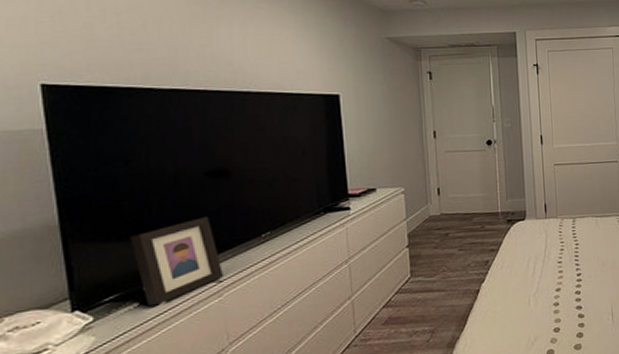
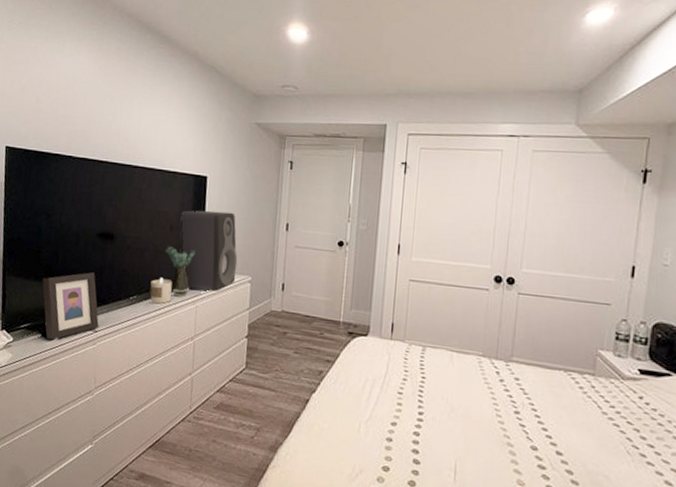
candle: none [286,206,316,236] -> present [150,277,173,304]
vase: none [300,170,337,223] -> present [165,245,195,297]
speaker: none [313,128,387,213] -> present [179,210,238,292]

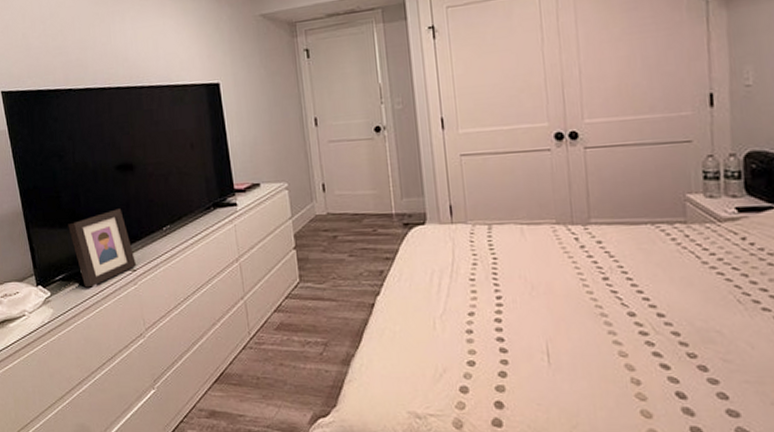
candle: present [150,277,173,304] -> none [181,200,208,230]
vase: present [165,245,195,297] -> none [190,164,224,219]
speaker: present [179,210,238,292] -> none [199,117,271,209]

